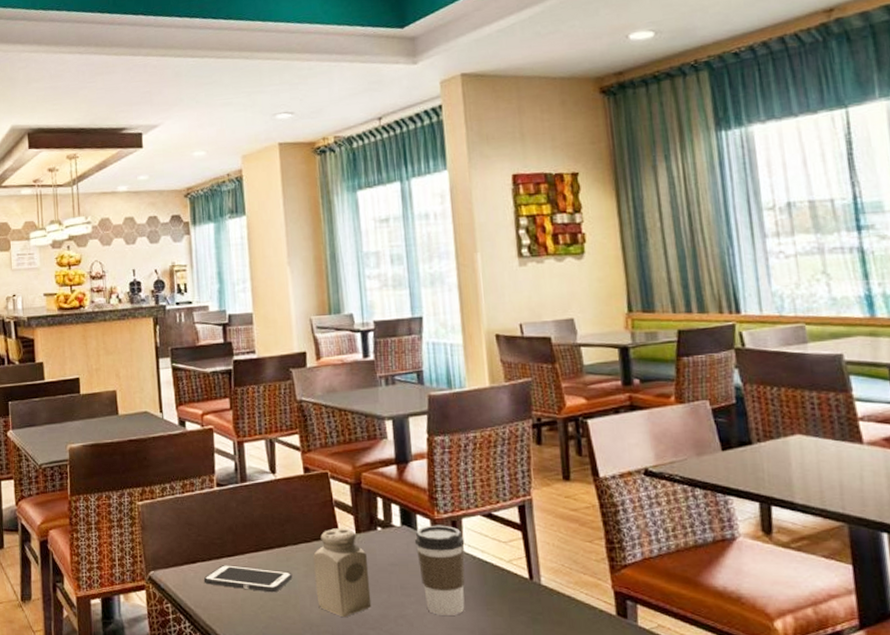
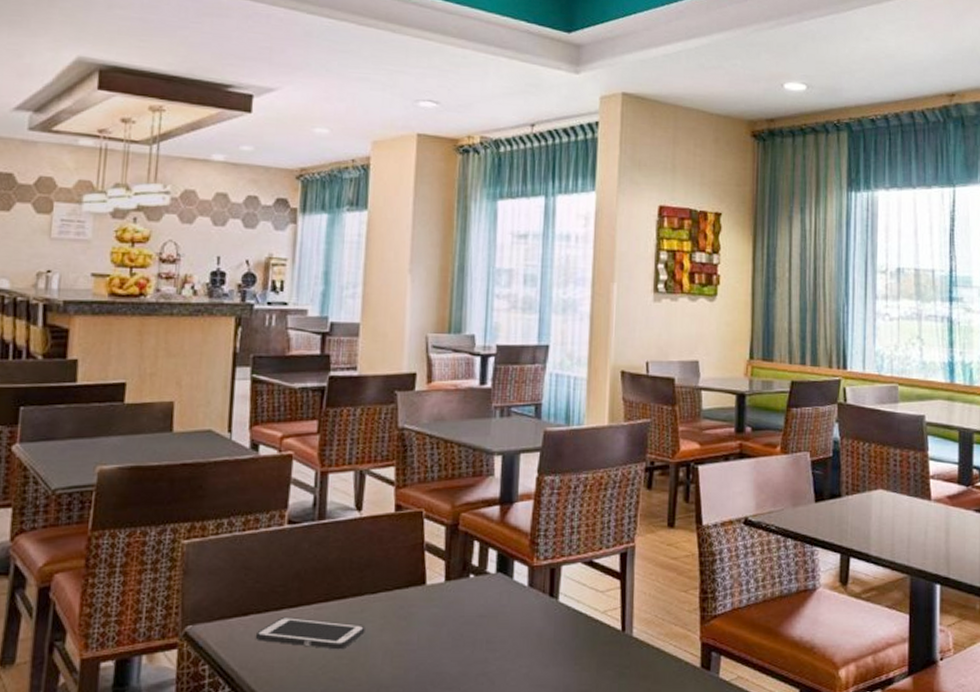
salt shaker: present [313,528,372,618] -> none [390,575,455,677]
coffee cup: present [414,525,465,615] -> none [508,572,561,672]

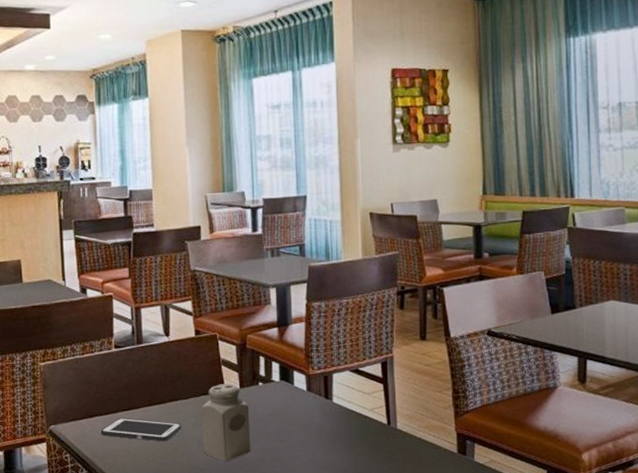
salt shaker: none [390,575,455,677] -> present [201,384,251,462]

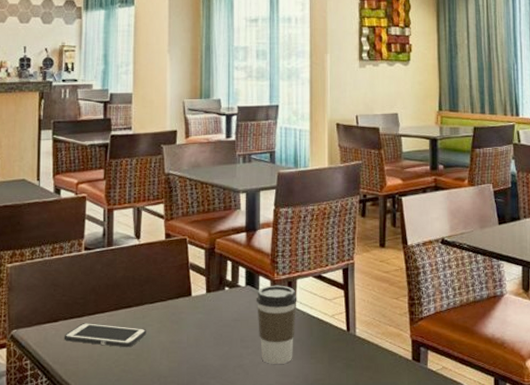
salt shaker: present [201,384,251,462] -> none [167,288,215,369]
coffee cup: none [291,379,334,457] -> present [256,285,297,364]

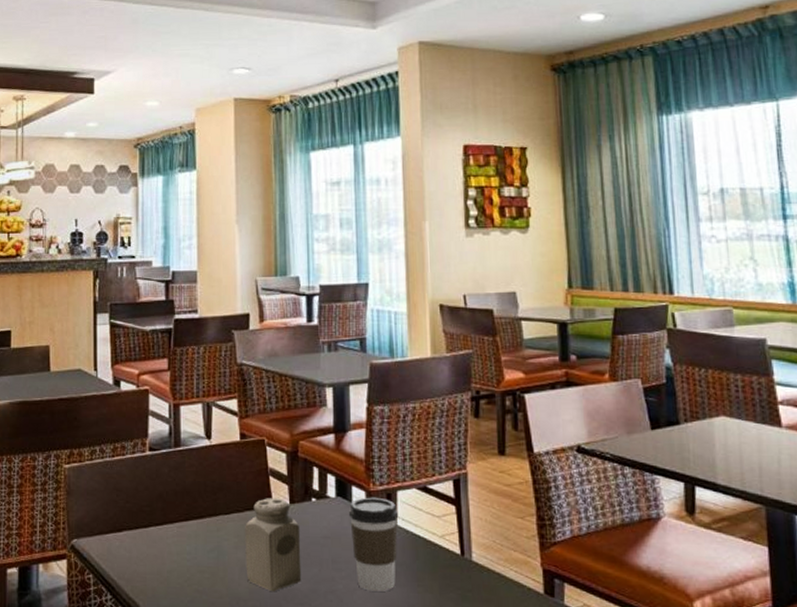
cell phone: present [64,323,147,348] -> none [129,534,222,565]
salt shaker: none [167,288,215,369] -> present [245,498,302,592]

